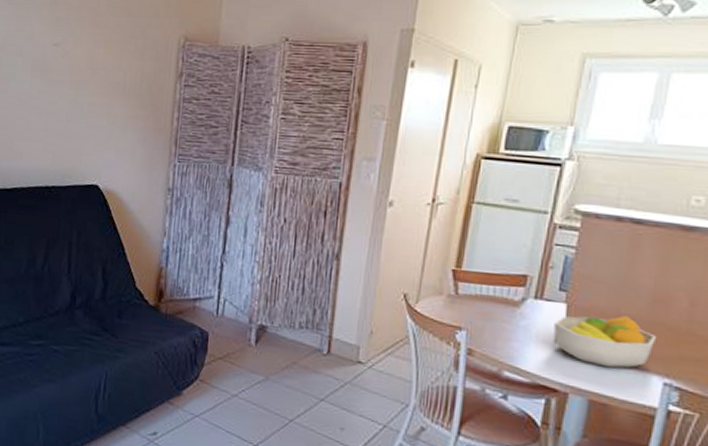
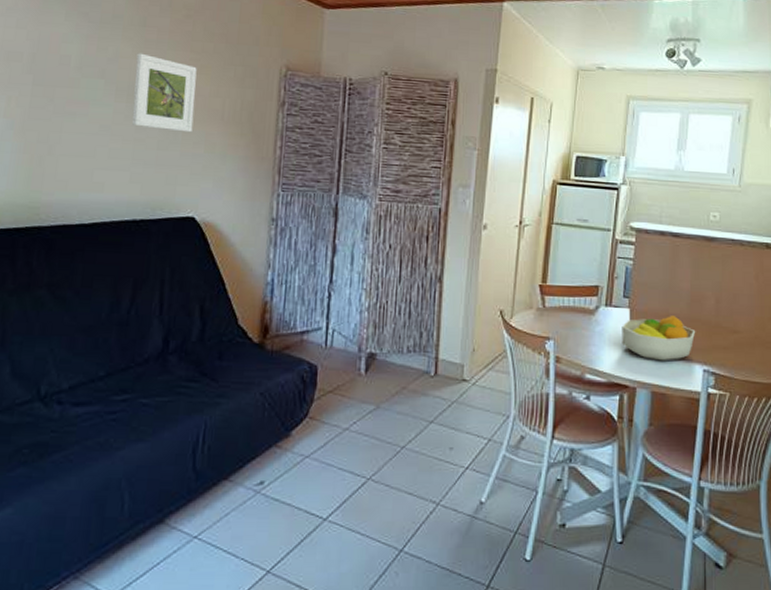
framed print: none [45,31,101,105] -> present [132,53,197,133]

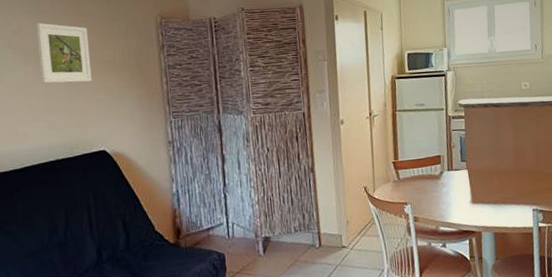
fruit bowl: present [622,316,696,361] -> none [463,170,523,208]

